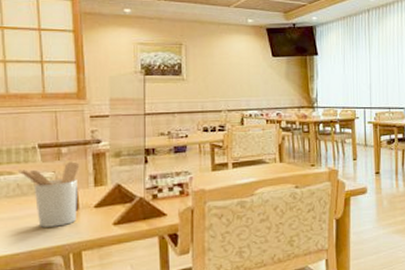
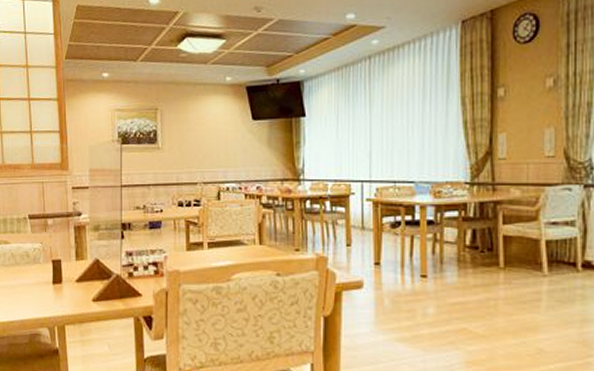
utensil holder: present [19,161,80,227] -> none [13,233,63,298]

